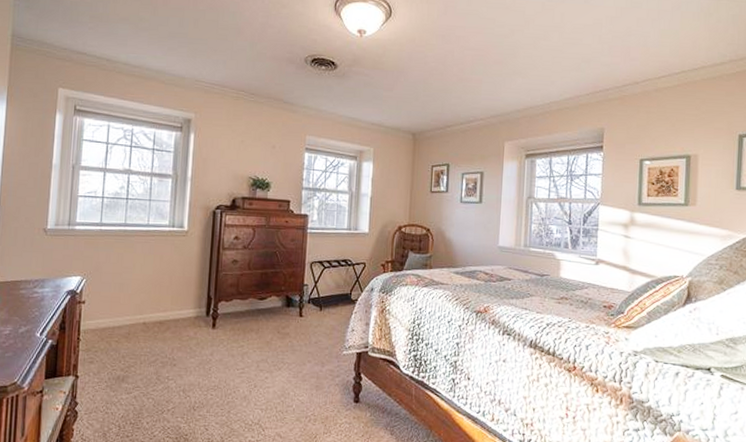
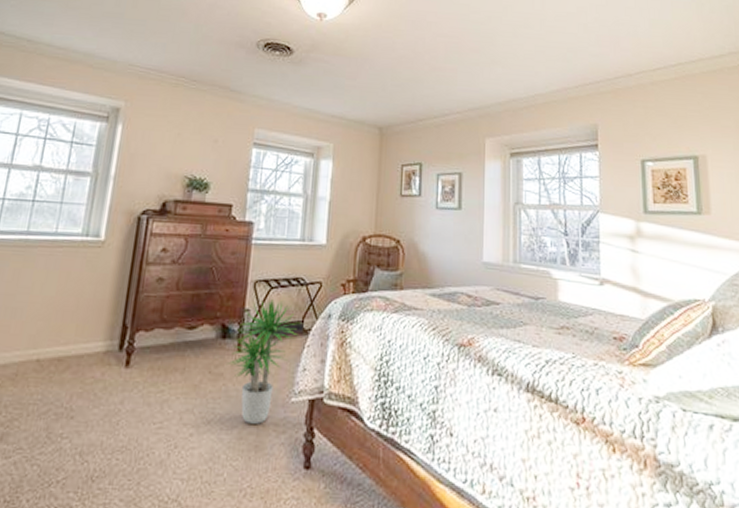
potted plant: none [291,275,350,370] -> present [226,298,302,424]

